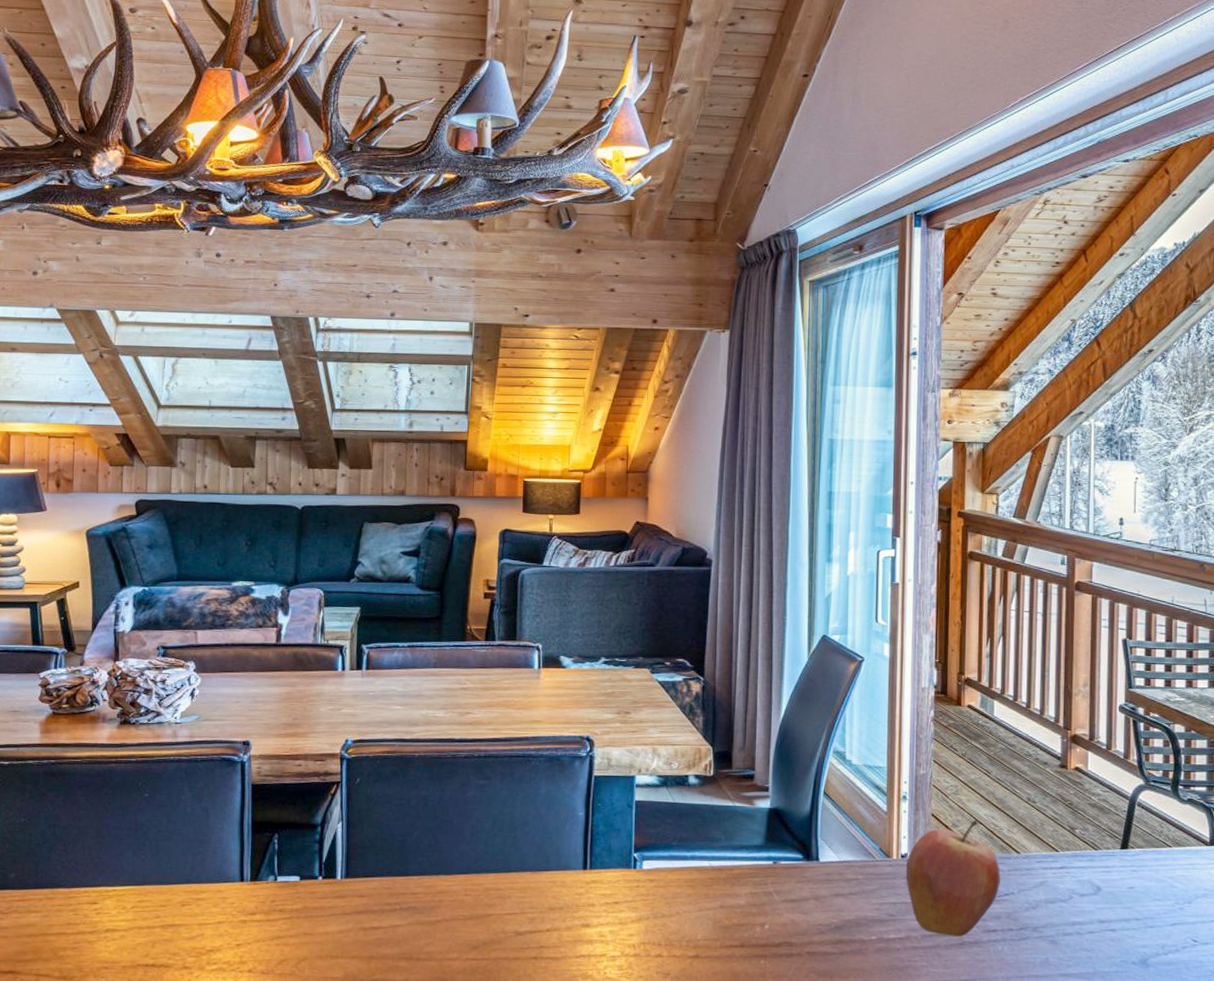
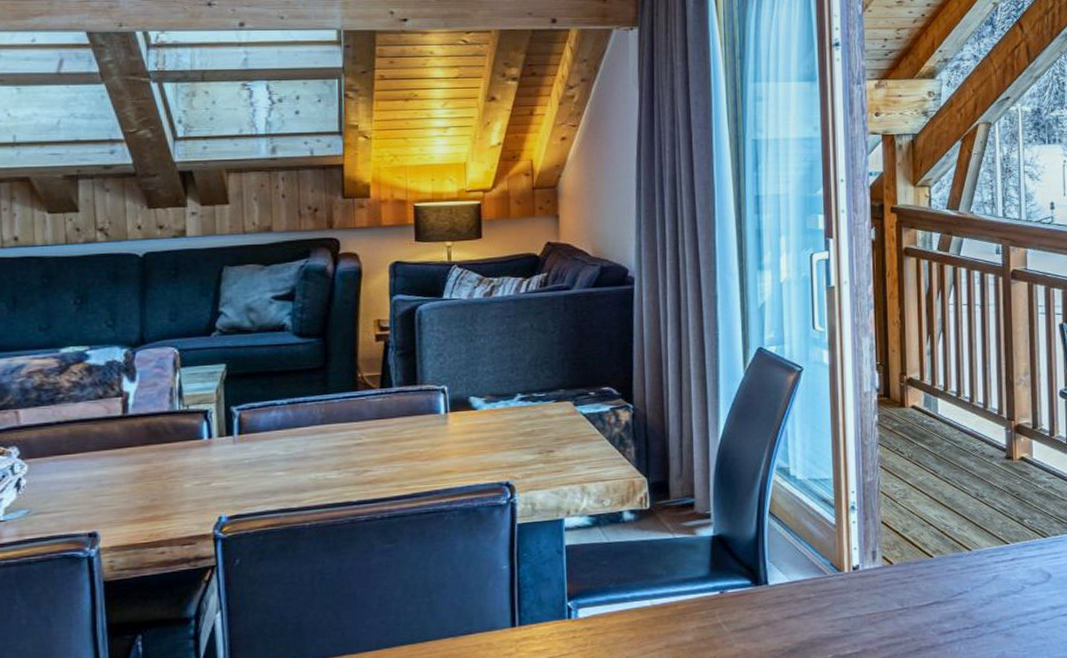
fruit: present [905,819,1001,937] -> none [858,521,954,644]

